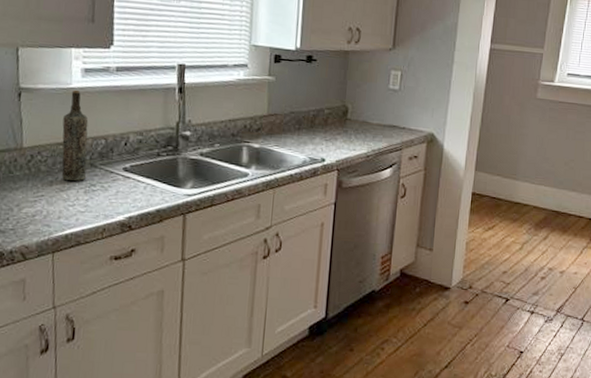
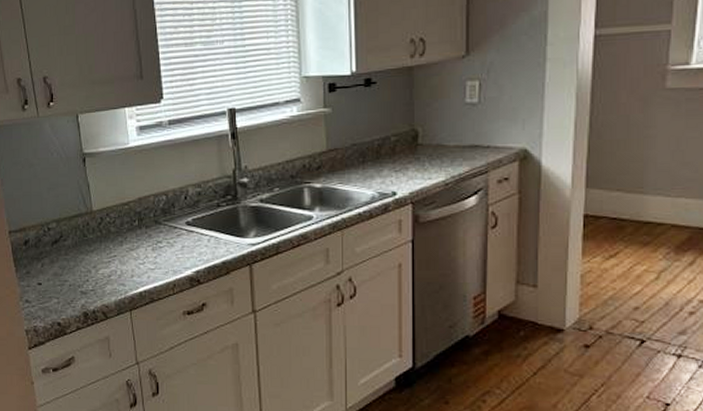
bottle: present [61,90,89,181] -> none [125,150,152,239]

